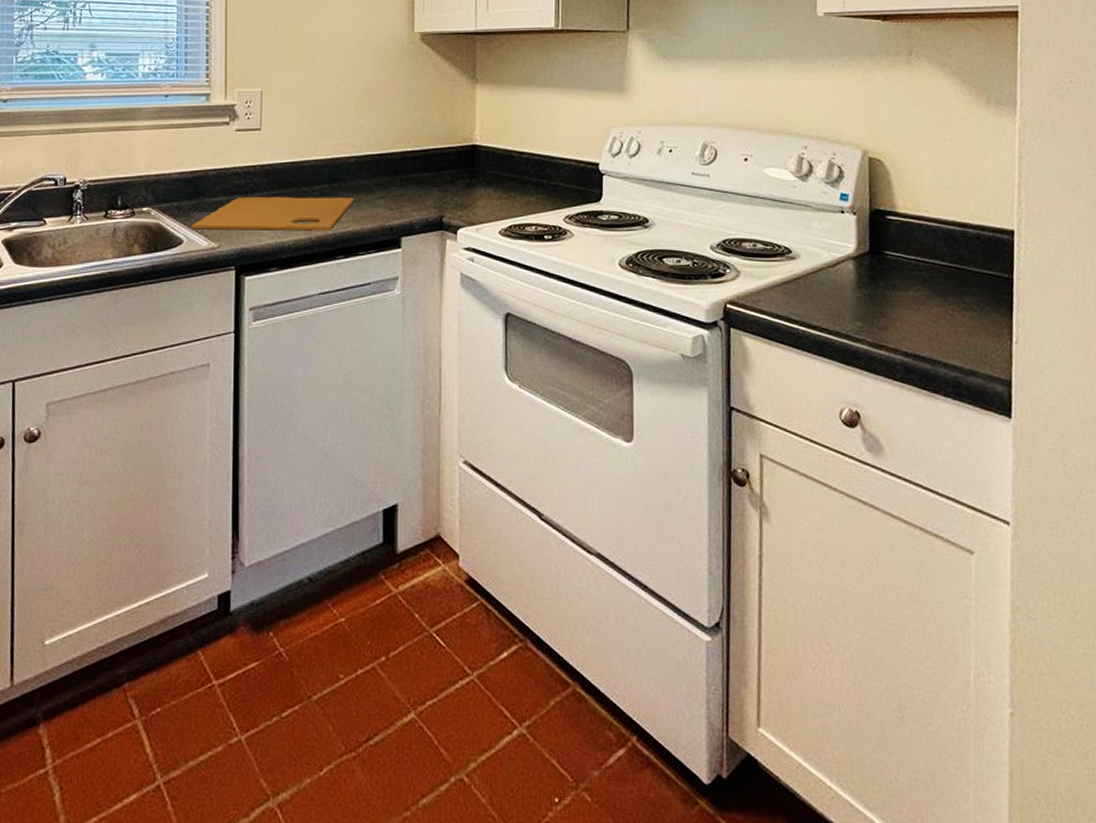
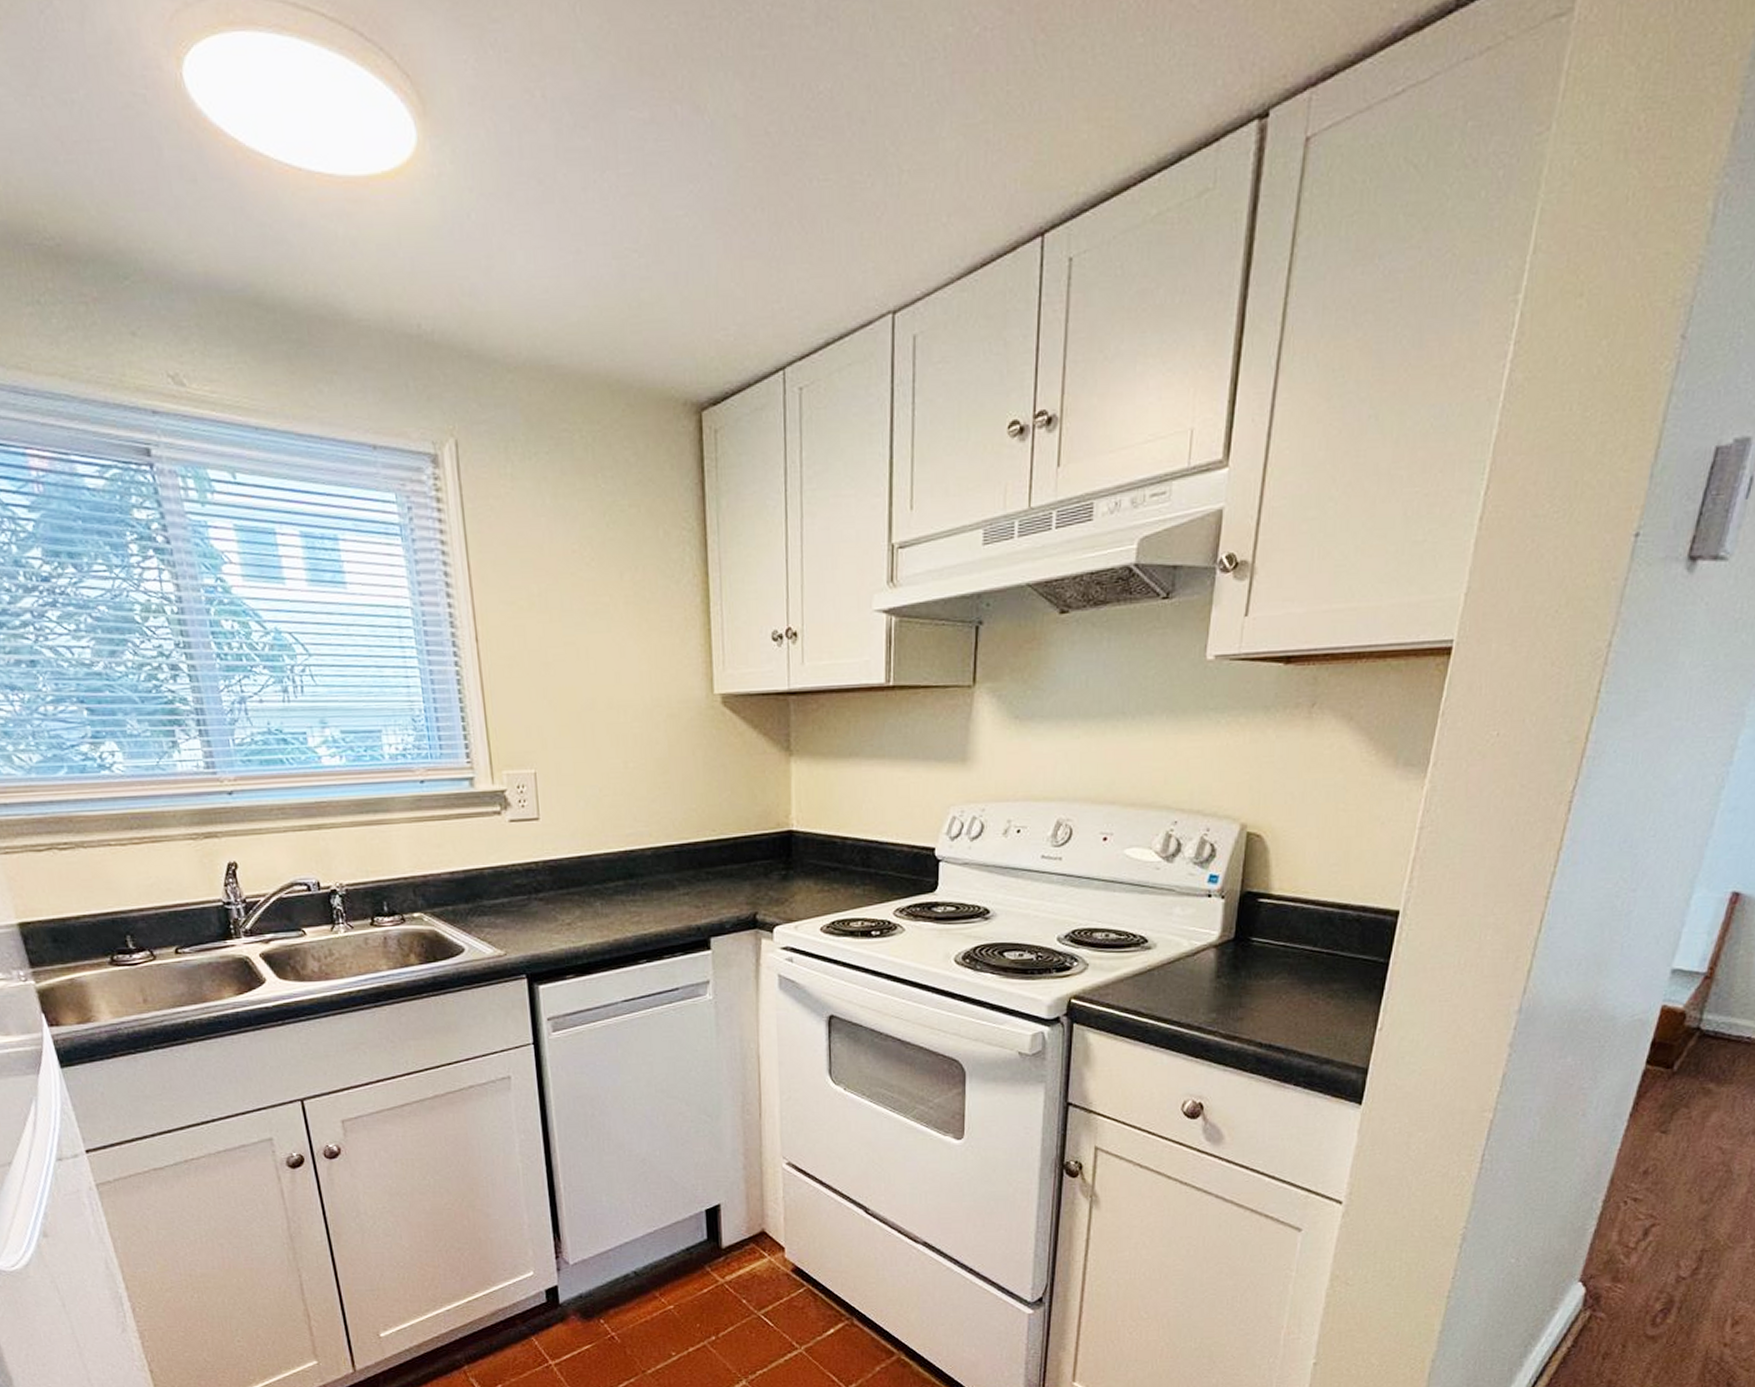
cutting board: present [191,196,355,231] -> none [471,894,655,936]

